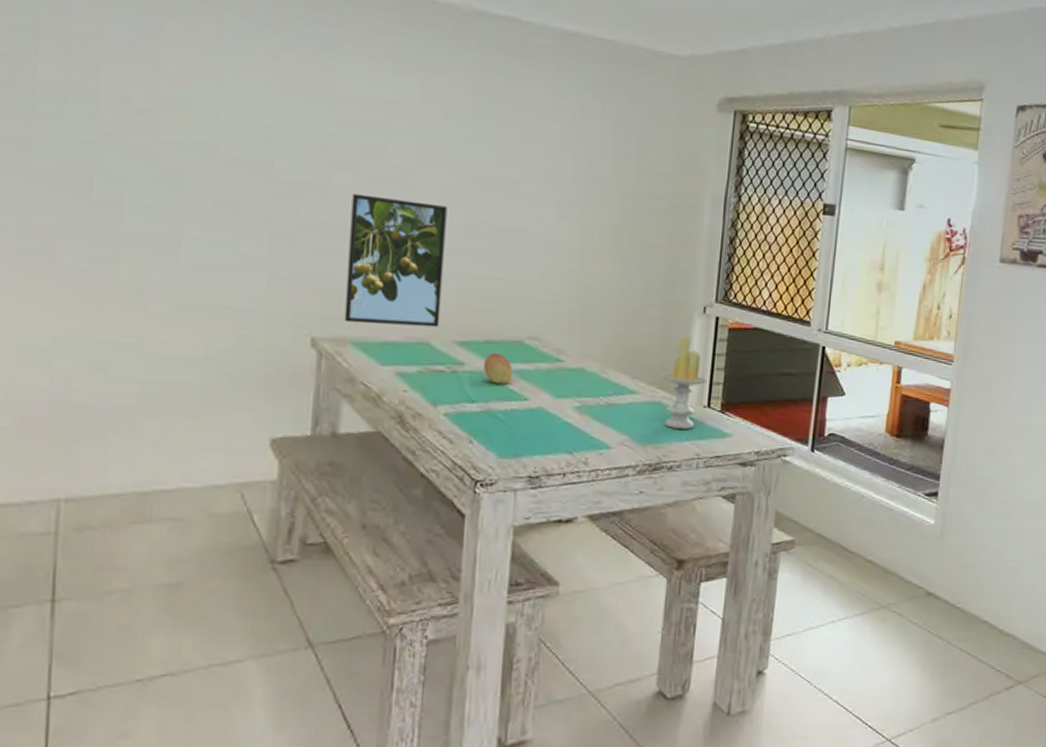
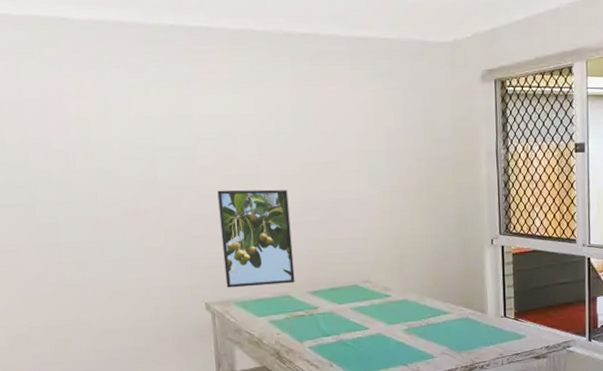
fruit: present [483,352,513,384] -> none [331,296,355,320]
candle: present [661,336,708,429] -> none [466,264,501,337]

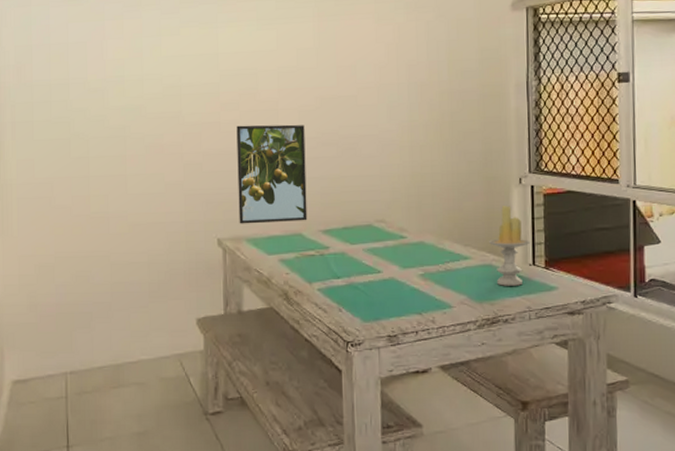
candle: none [466,264,501,337] -> present [489,206,530,286]

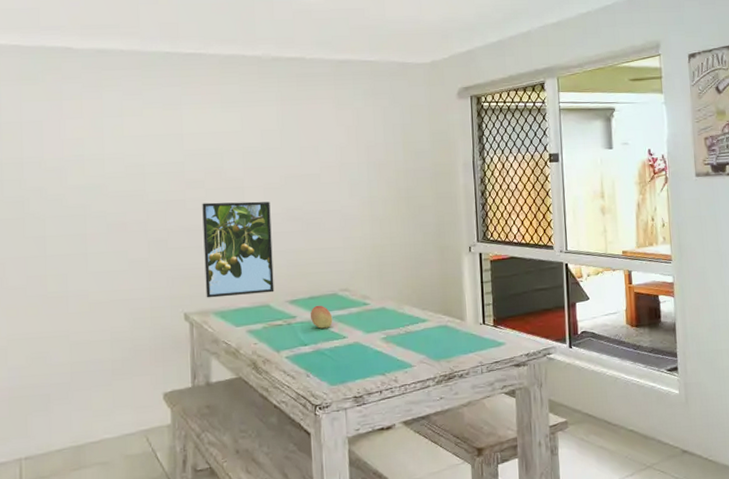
fruit: none [343,236,367,261] -> present [310,305,333,329]
candle: present [489,206,530,286] -> none [444,272,480,344]

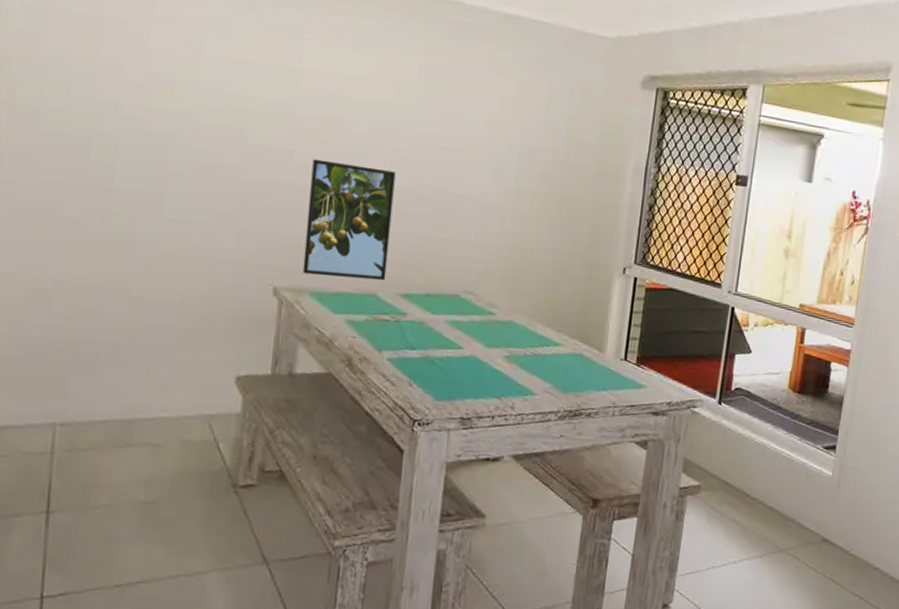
fruit: present [310,305,333,329] -> none [423,305,450,334]

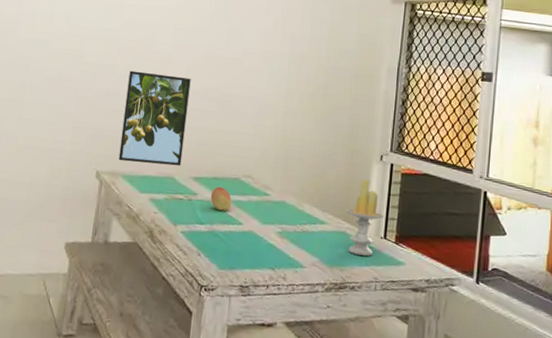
fruit: none [423,305,450,334] -> present [210,186,232,211]
candle: none [583,294,625,380] -> present [346,179,384,256]

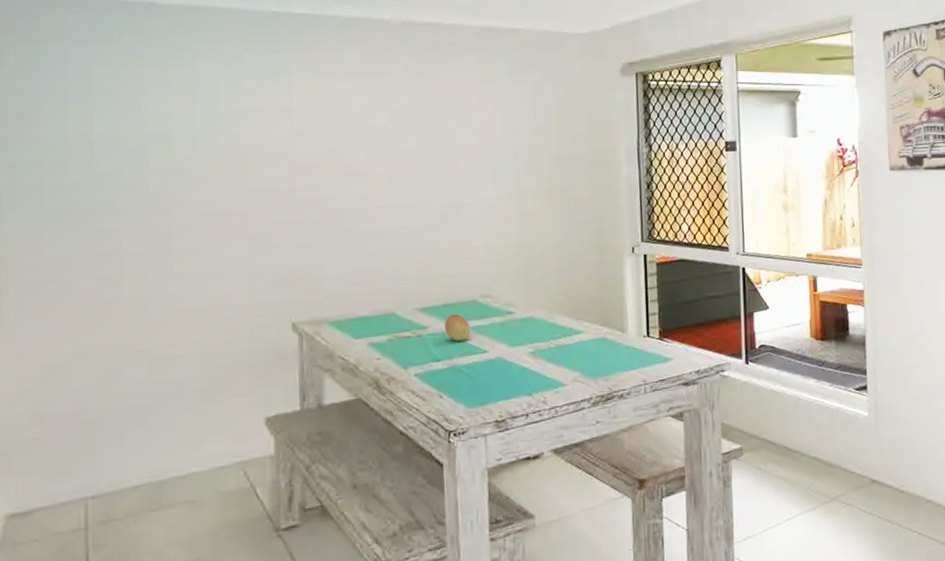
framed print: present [118,70,191,166] -> none [315,191,402,305]
candle: present [346,179,384,256] -> none [602,276,644,360]

